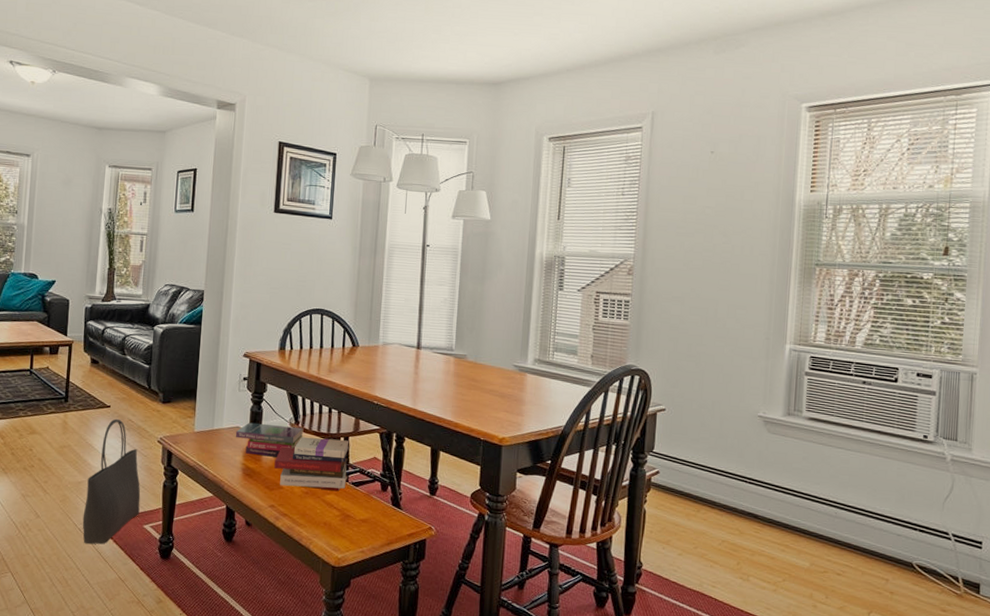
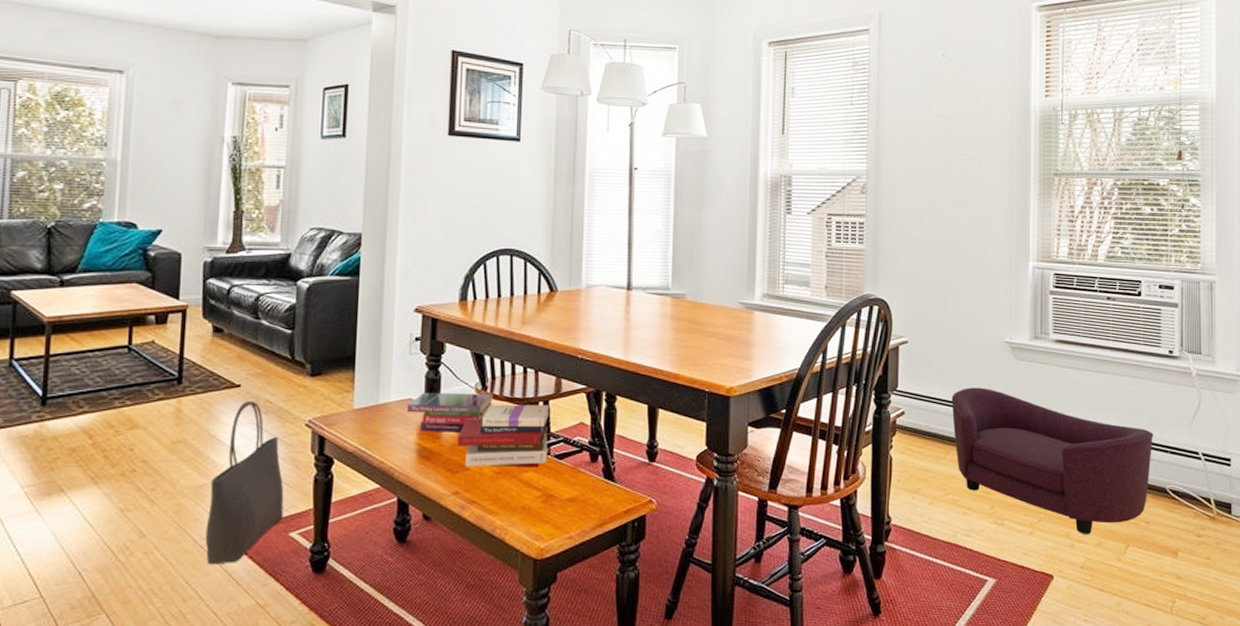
dog bed: none [704,454,903,598] -> present [951,387,1153,534]

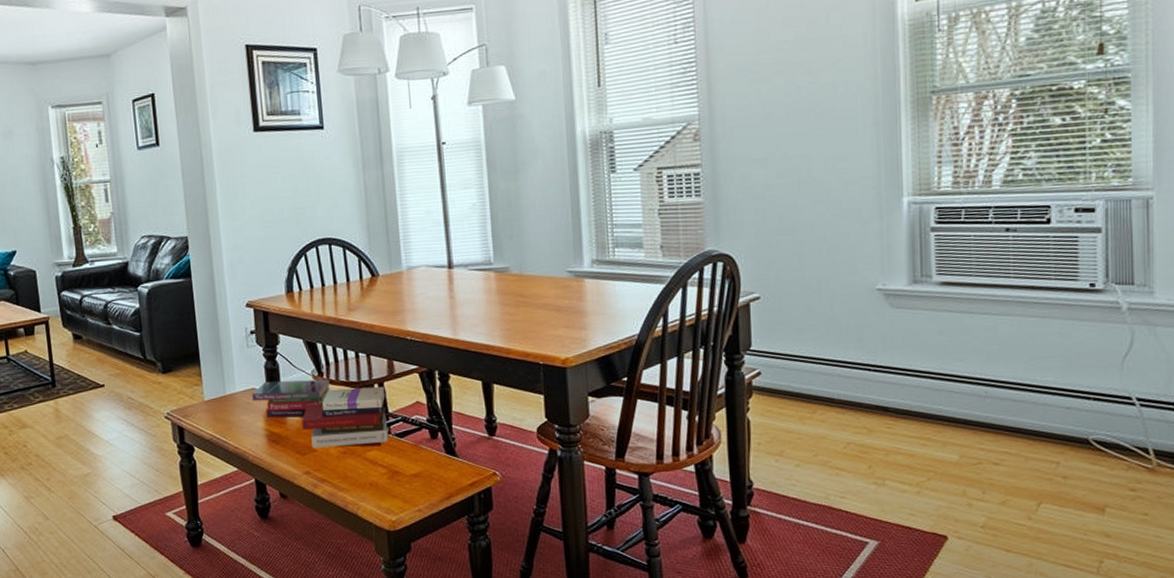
tote bag: present [205,400,284,564] -> none [94,398,159,541]
dog bed: present [951,387,1153,534] -> none [815,341,1071,492]

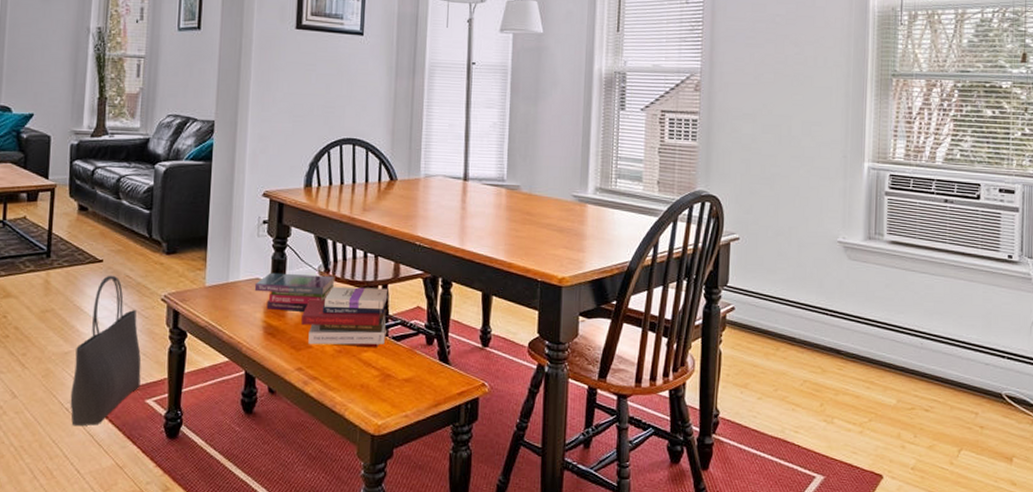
tote bag: none [94,398,159,541] -> present [70,275,142,426]

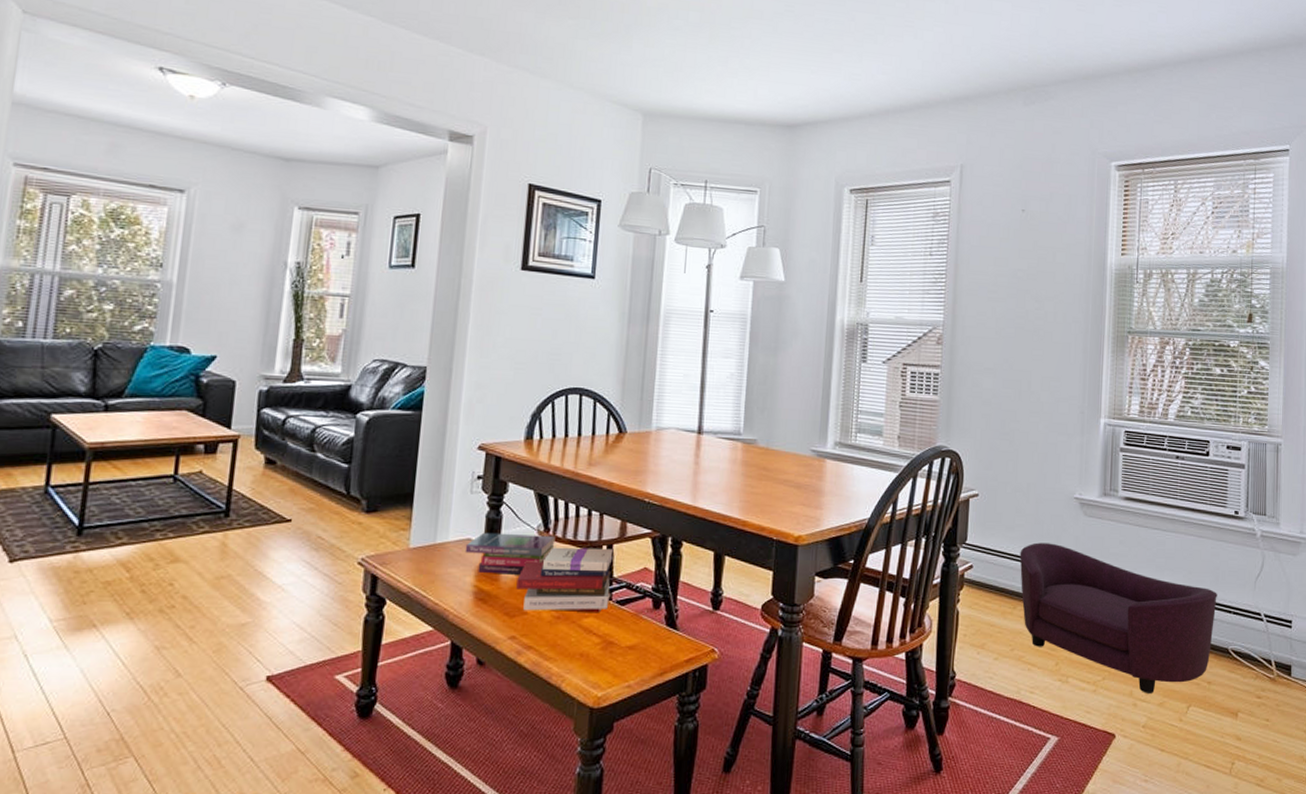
tote bag: present [70,275,142,426] -> none [245,536,332,706]
dog bed: none [782,285,990,436] -> present [1019,542,1217,693]

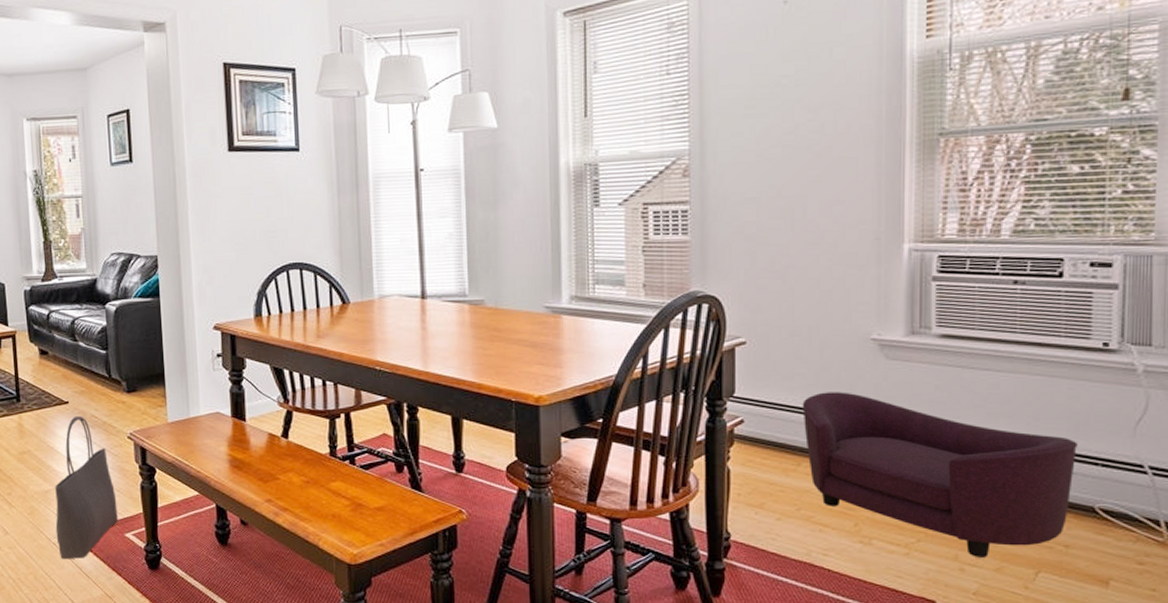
tote bag: none [245,536,332,706] -> present [55,415,118,559]
books: present [465,532,556,575] -> none [215,405,296,444]
books: present [516,547,614,613] -> none [265,416,355,478]

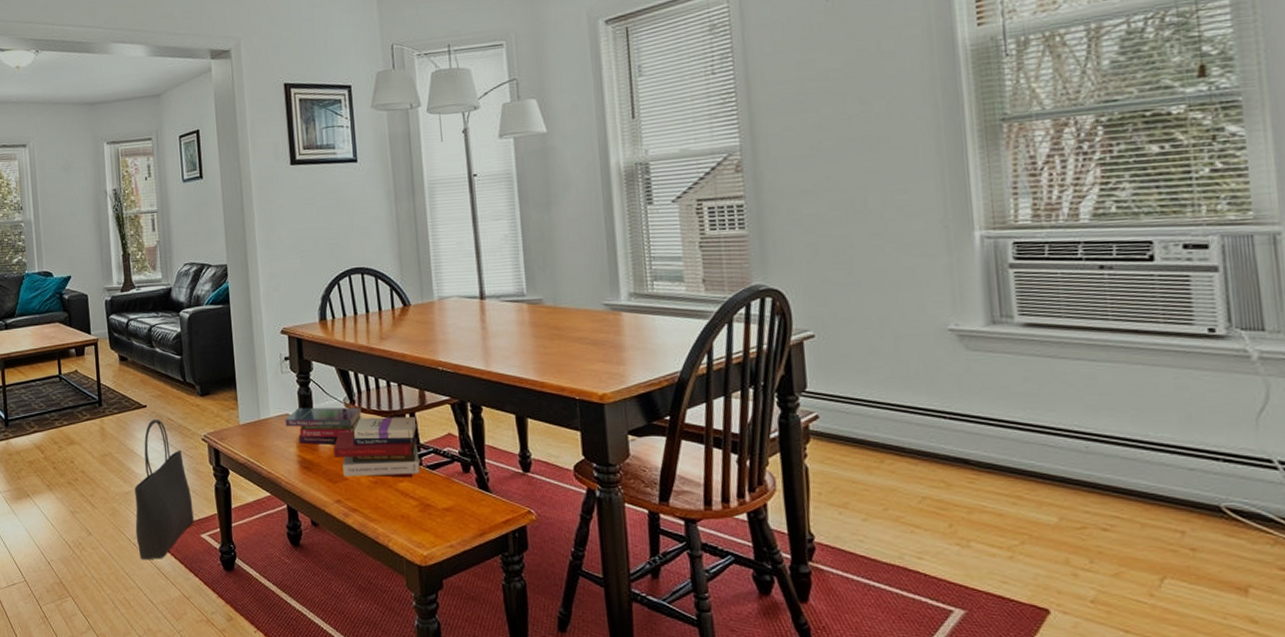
books: none [215,405,296,444] -> present [285,407,362,445]
books: none [265,416,355,478] -> present [333,416,421,478]
dog bed: present [802,392,1078,557] -> none [880,385,1193,561]

